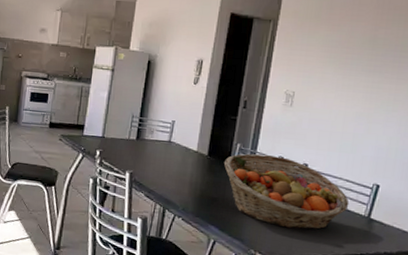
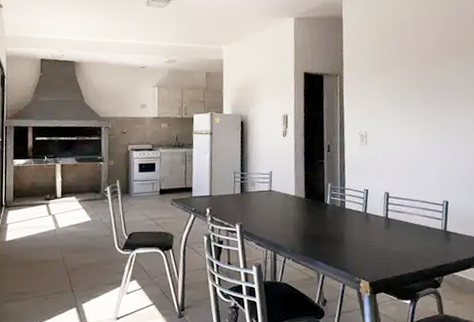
fruit basket: present [224,153,350,230] -> none [320,189,428,252]

